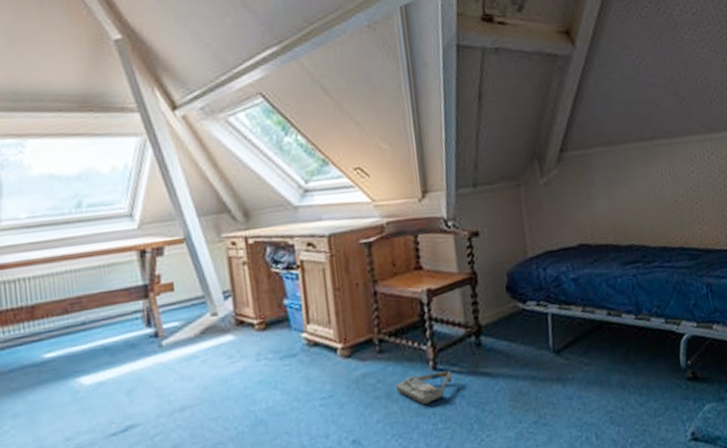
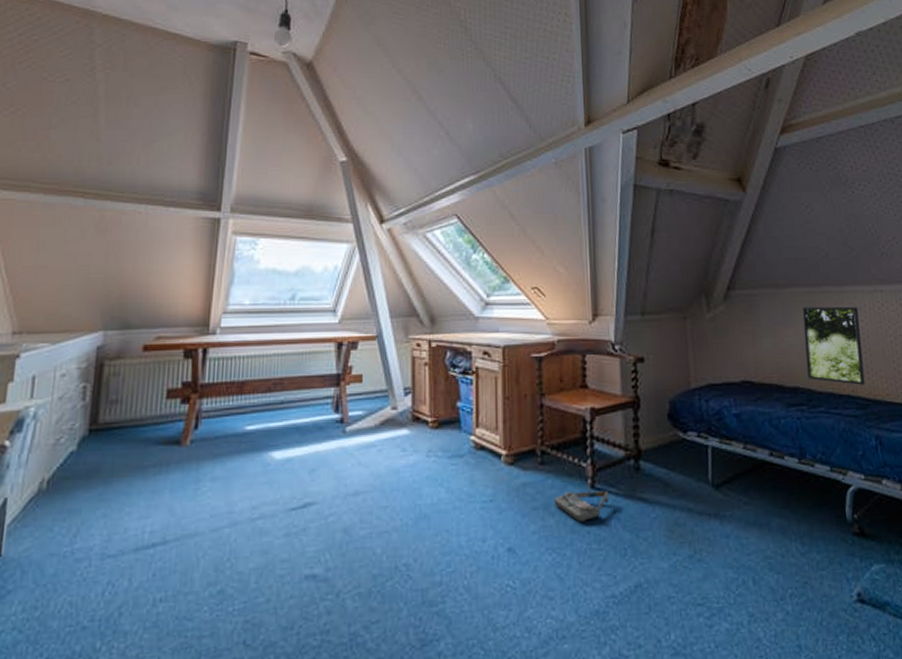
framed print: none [634,158,697,237] -> present [801,306,865,385]

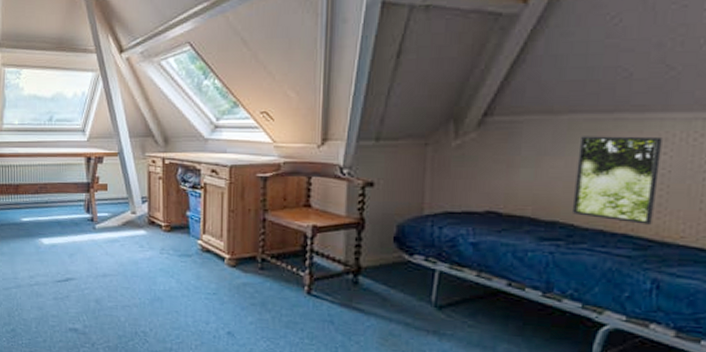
bag: present [553,490,609,523] -> none [271,295,324,321]

